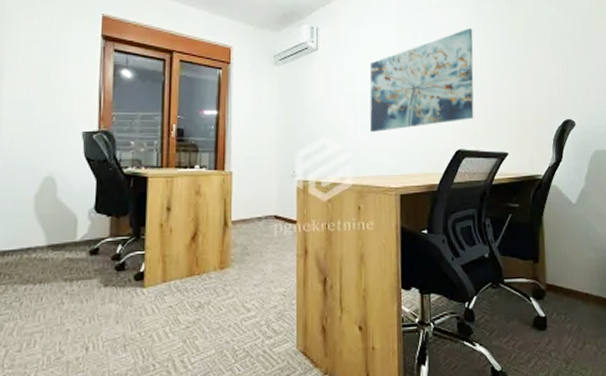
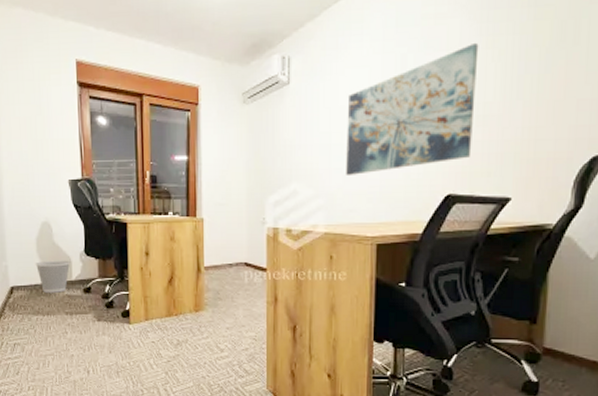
wastebasket: none [30,219,77,257] -> present [35,260,71,293]

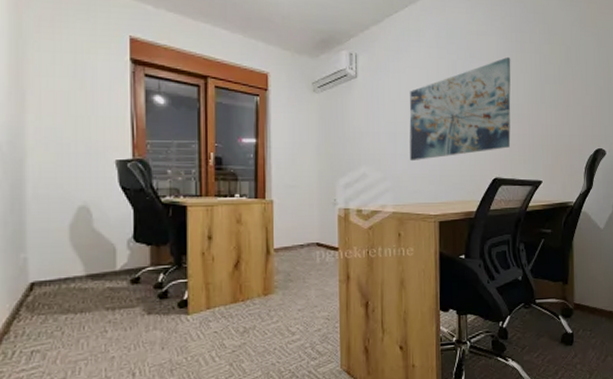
wastebasket: present [35,260,71,293] -> none [66,248,115,287]

